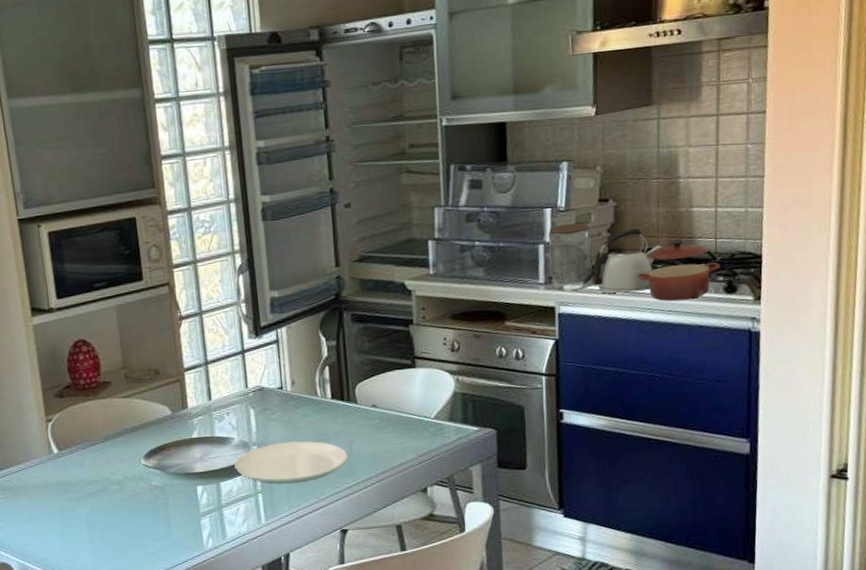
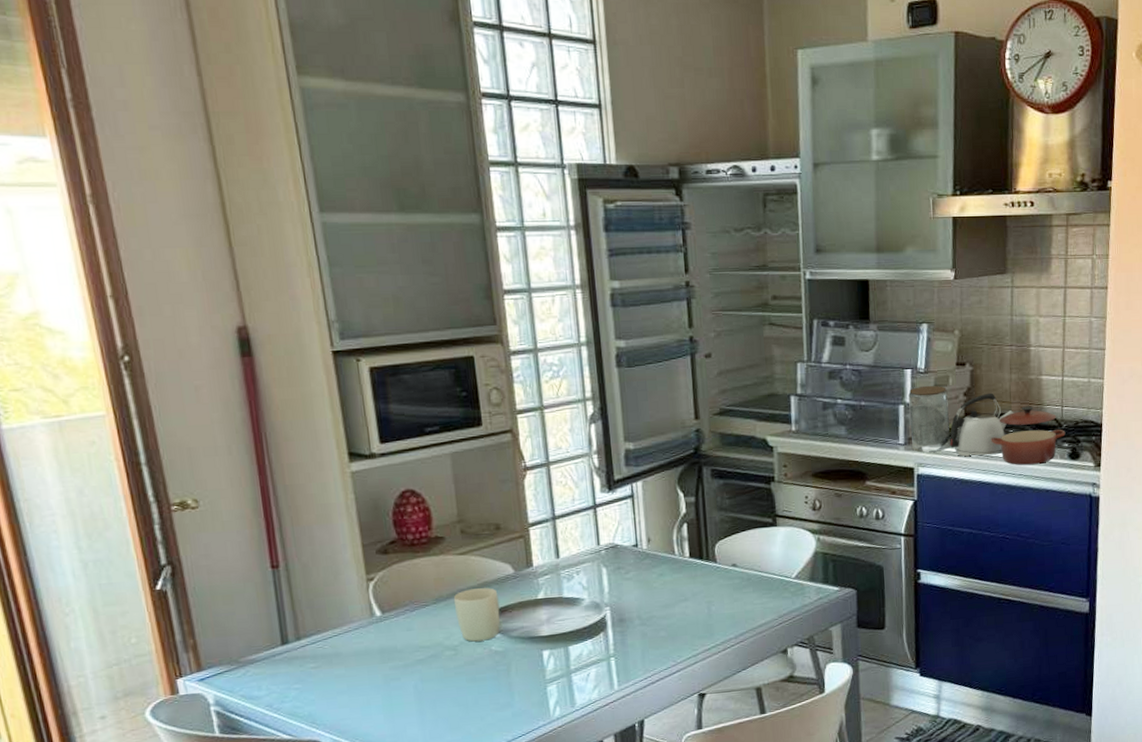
mug: none [118,428,160,477] -> present [453,588,501,642]
plate: present [234,441,347,484] -> none [584,601,706,647]

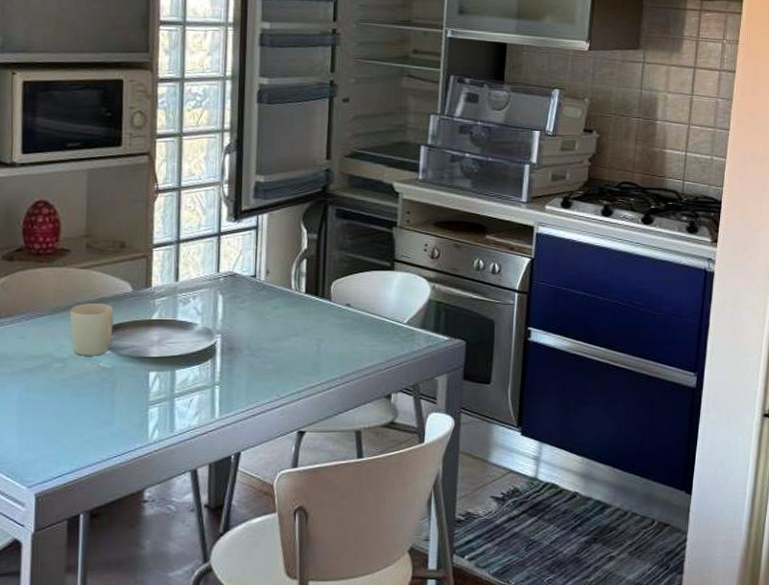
jar: present [908,386,950,453] -> none [533,149,573,213]
kettle: present [950,393,1014,457] -> none [571,161,636,221]
saucepan: present [991,406,1066,466] -> none [611,177,685,235]

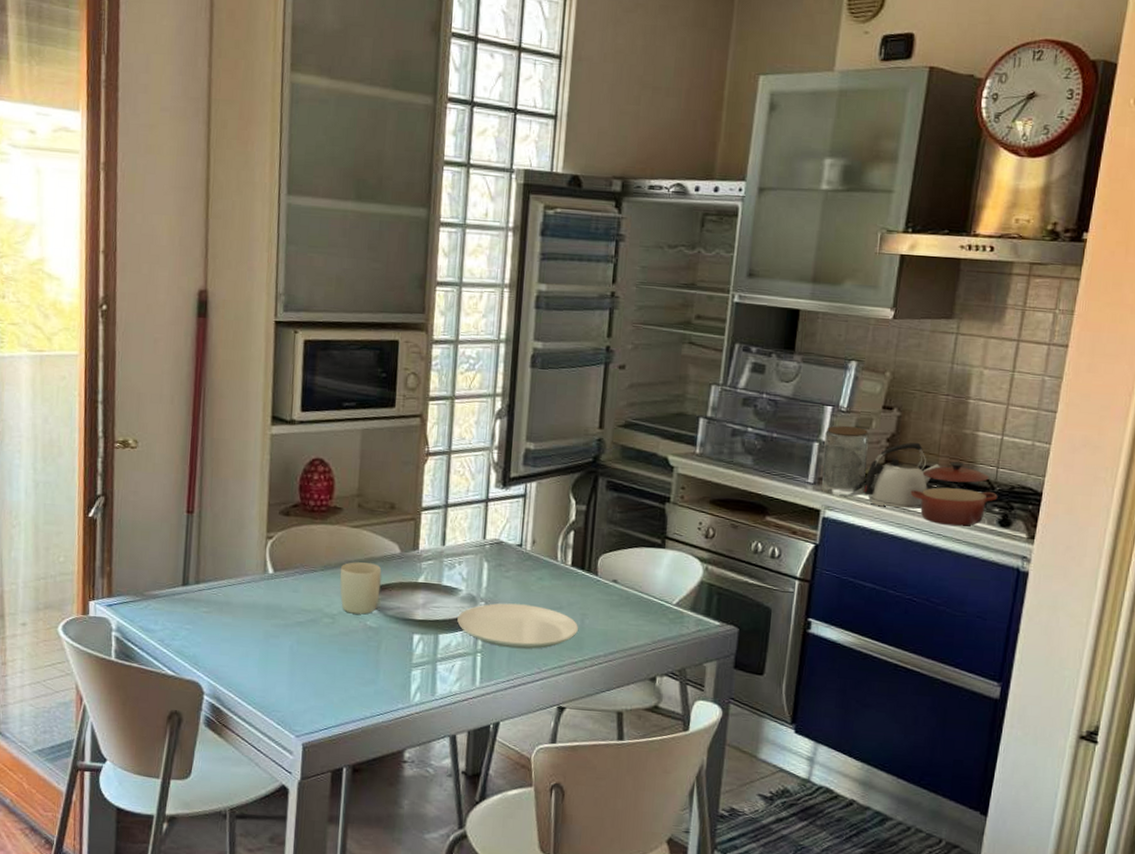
plate: none [194,334,314,378] -> present [457,603,578,649]
jar: none [533,149,573,213] -> present [820,426,869,497]
kettle: none [571,161,636,221] -> present [864,442,941,509]
saucepan: none [611,177,685,235] -> present [910,461,998,527]

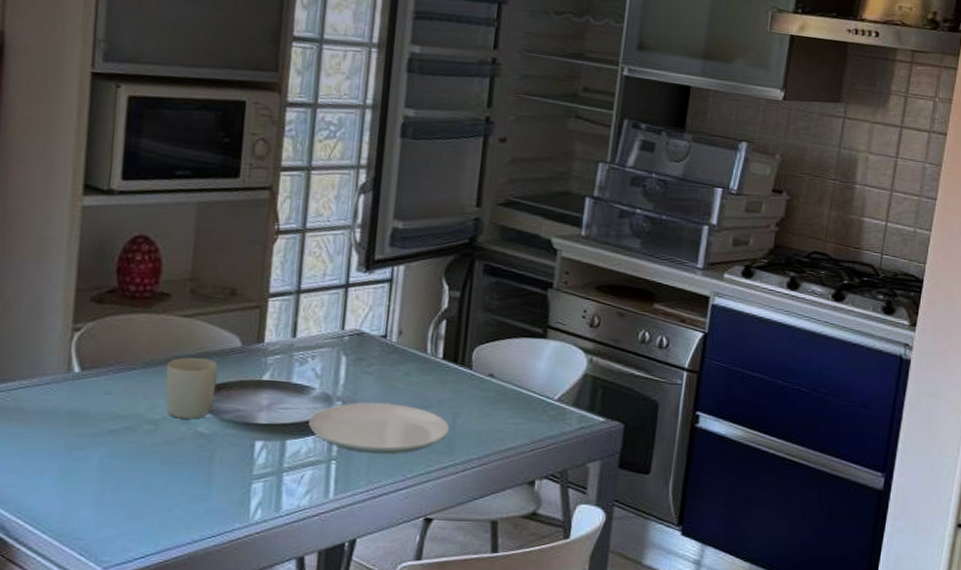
jar: present [820,426,869,497] -> none [710,208,759,283]
kettle: present [864,442,941,509] -> none [753,227,829,296]
saucepan: present [910,461,998,527] -> none [799,247,882,314]

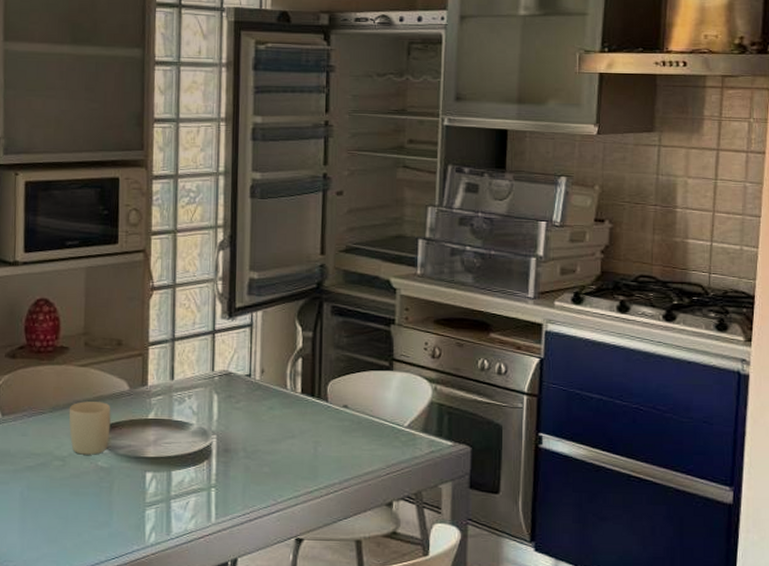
plate: present [308,402,449,454] -> none [190,435,311,481]

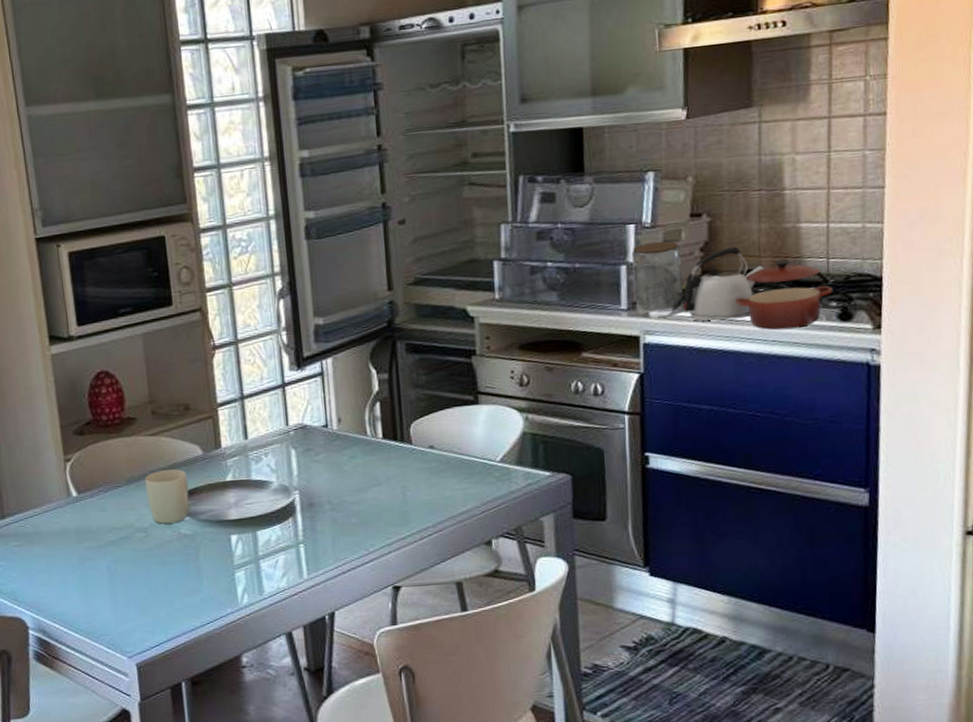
jar: none [541,240,583,309] -> present [632,241,684,319]
kettle: none [583,252,655,318] -> present [683,246,765,322]
saucepan: none [628,269,713,333] -> present [735,259,833,331]

